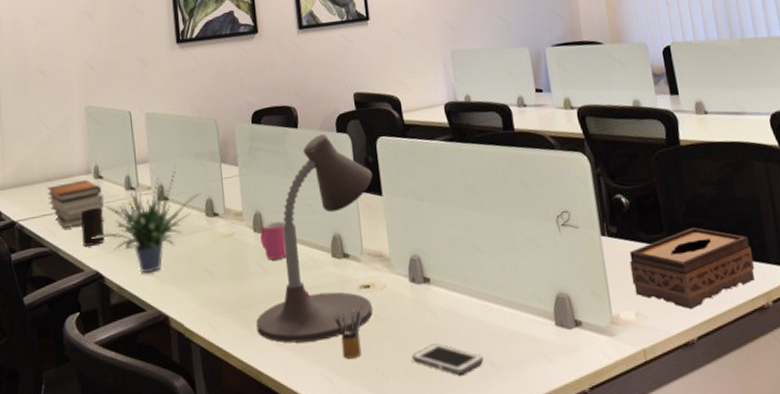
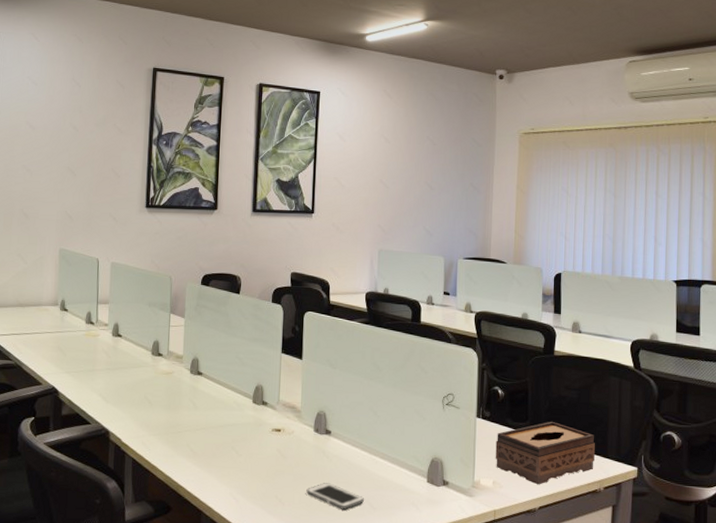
book stack: present [46,179,105,229] -> none [18,309,67,348]
cup: present [81,208,106,246] -> none [43,334,64,365]
potted plant: present [91,166,200,273] -> none [52,310,149,393]
desk lamp: present [256,134,373,343] -> none [182,302,297,468]
mug: present [260,221,286,260] -> none [195,368,218,399]
pencil box: present [334,305,363,359] -> none [247,444,272,485]

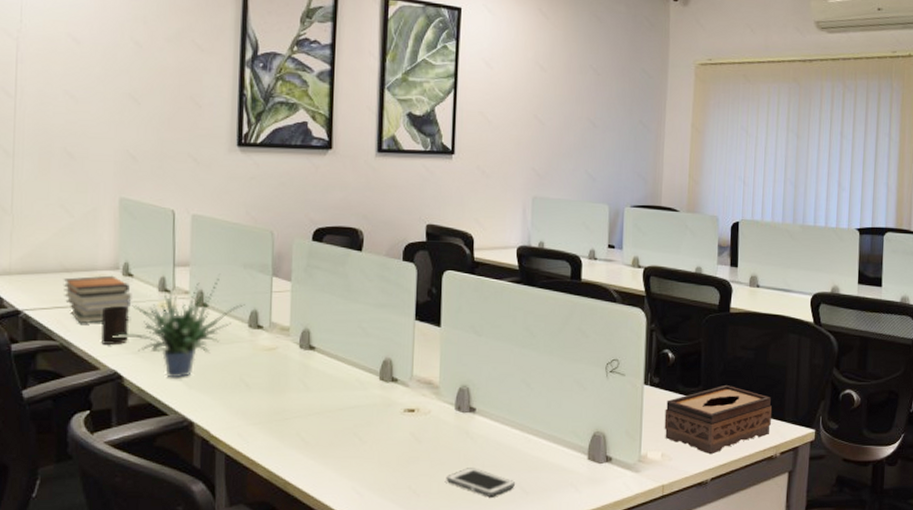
book stack: none [18,309,67,348] -> present [63,275,132,324]
cup: none [43,334,64,365] -> present [100,306,129,344]
potted plant: none [52,310,149,393] -> present [112,273,245,377]

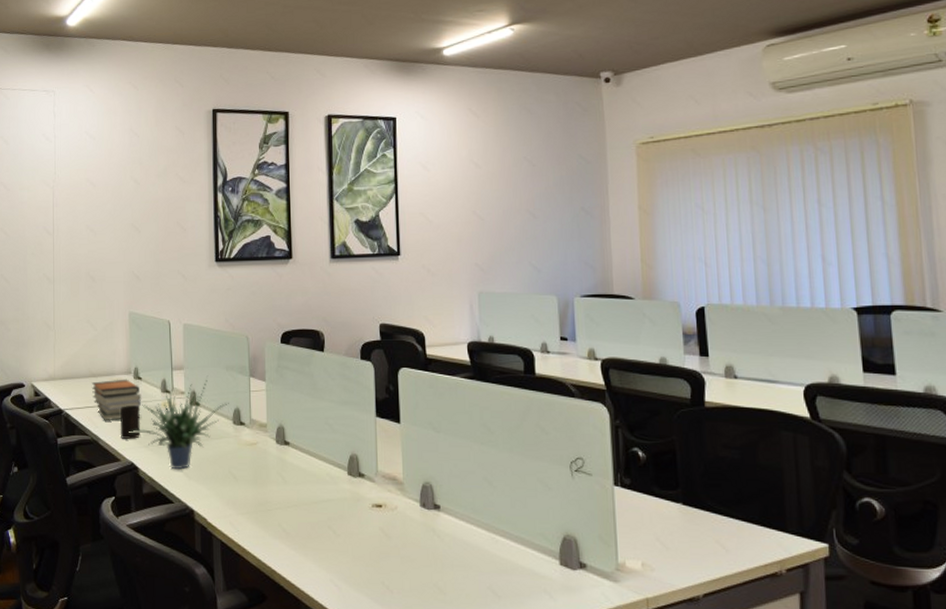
cell phone: present [446,468,515,496] -> none [417,566,486,598]
tissue box: present [664,384,772,455] -> none [640,488,770,567]

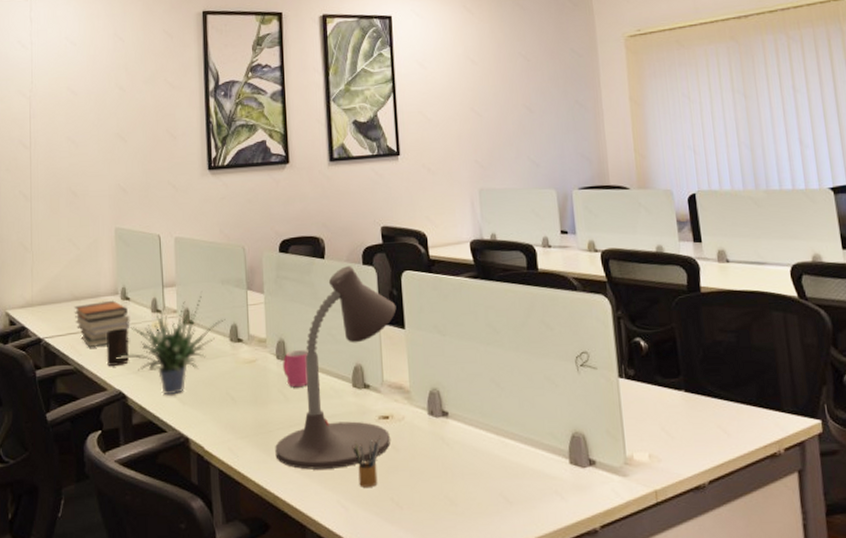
desk lamp: none [273,360,392,550] -> present [275,266,397,470]
mug: none [282,437,306,472] -> present [283,350,308,388]
pencil box: none [345,522,374,570] -> present [352,435,381,487]

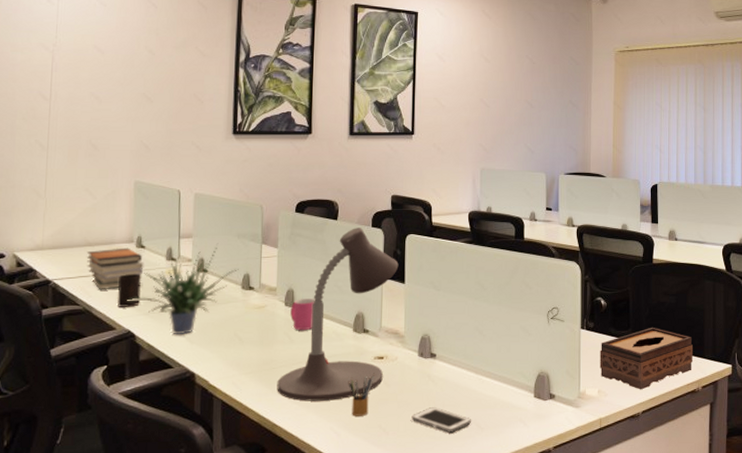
cell phone: none [427,476,497,507] -> present [411,407,471,433]
tissue box: none [645,373,768,454] -> present [599,327,693,390]

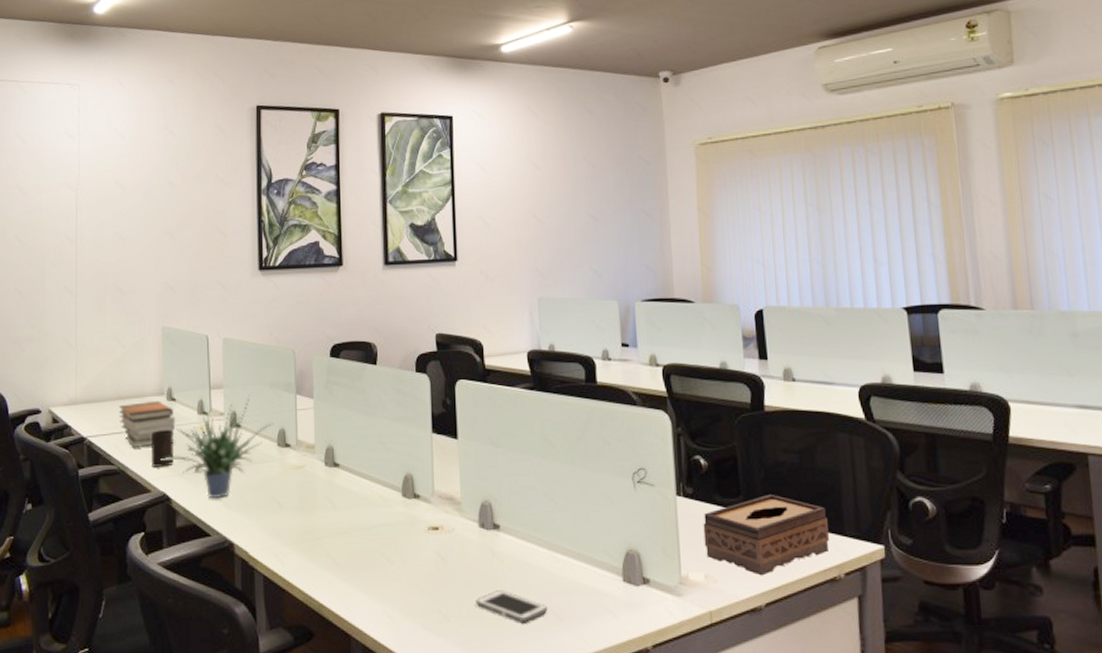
desk lamp: present [277,228,399,402] -> none [321,373,449,579]
mug: present [290,299,315,331] -> none [331,457,358,495]
pencil box: present [348,373,375,416] -> none [400,546,430,598]

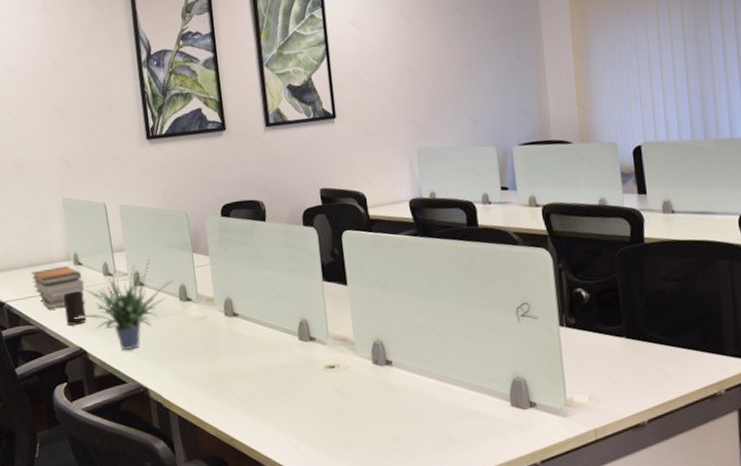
cell phone: present [475,590,547,622] -> none [373,418,441,446]
tissue box: present [703,493,829,576] -> none [586,320,709,395]

